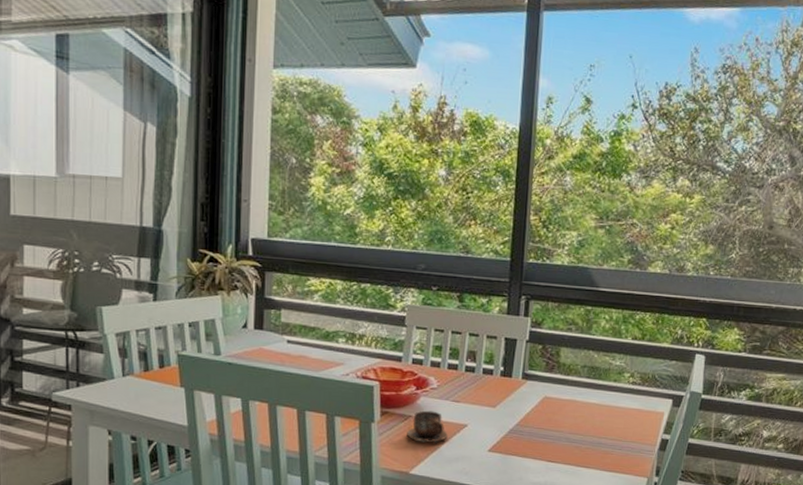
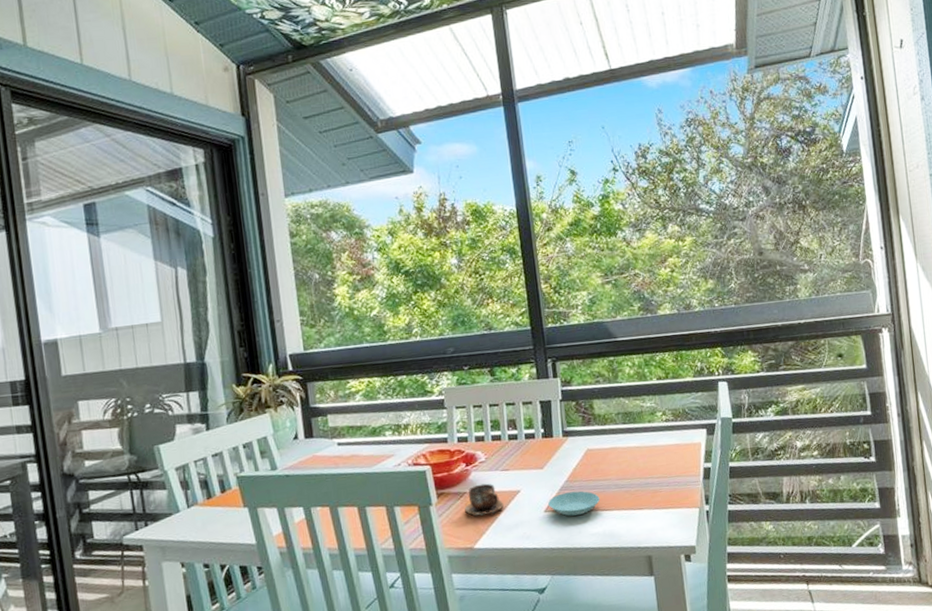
saucer: none [494,436,549,461] -> present [548,490,601,516]

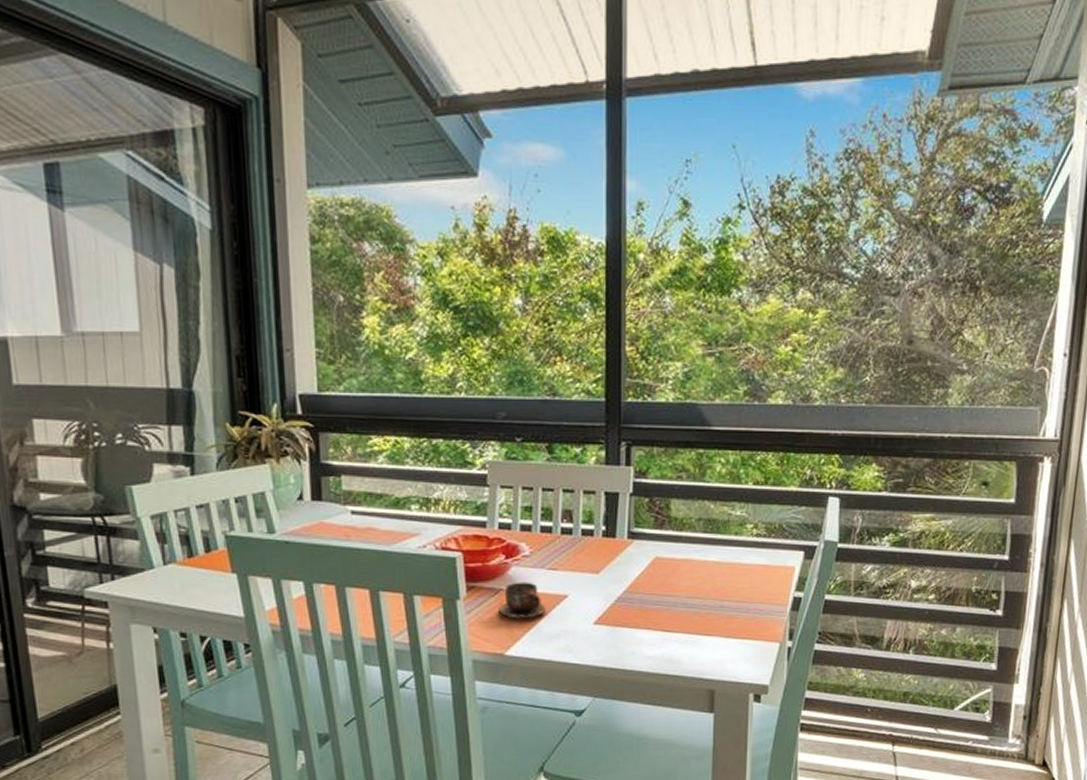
saucer: present [548,490,601,516] -> none [600,605,663,633]

